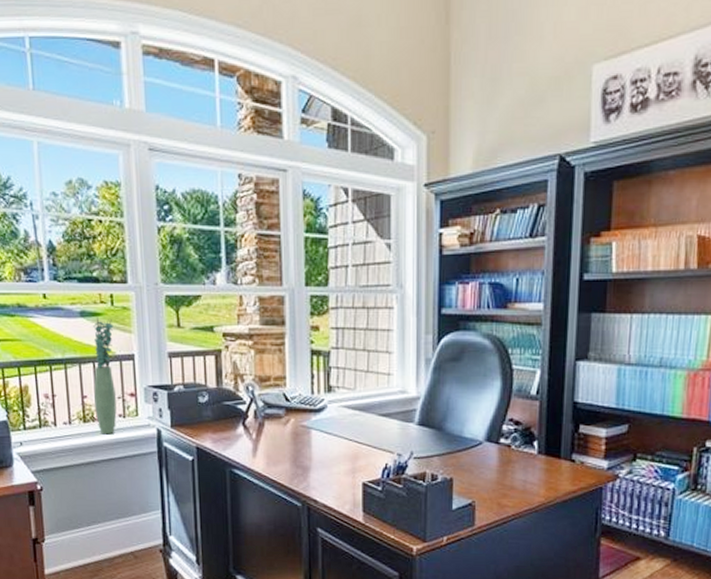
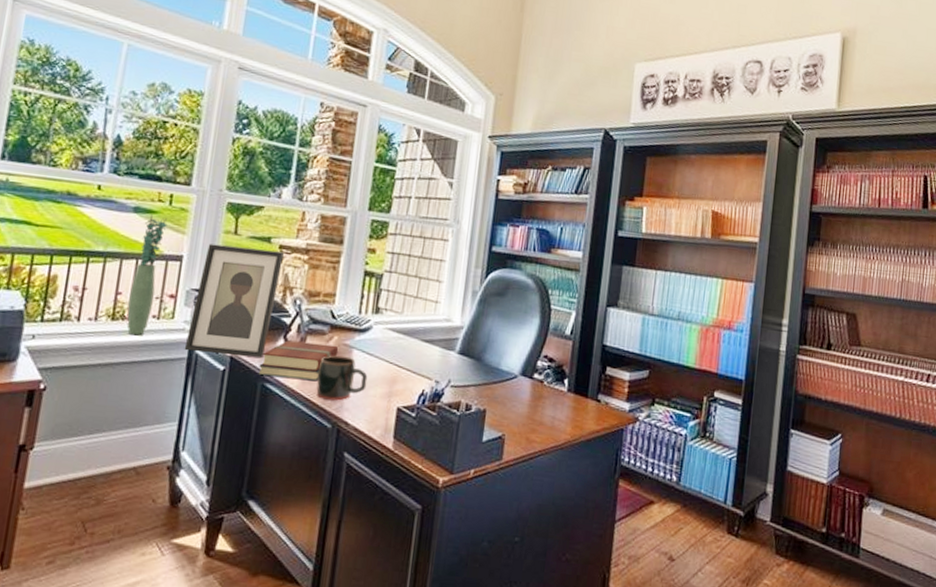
picture frame: none [153,339,230,446] -> present [184,243,285,357]
books: none [224,427,297,464] -> present [258,340,339,382]
mug: none [281,437,330,480] -> present [316,355,368,401]

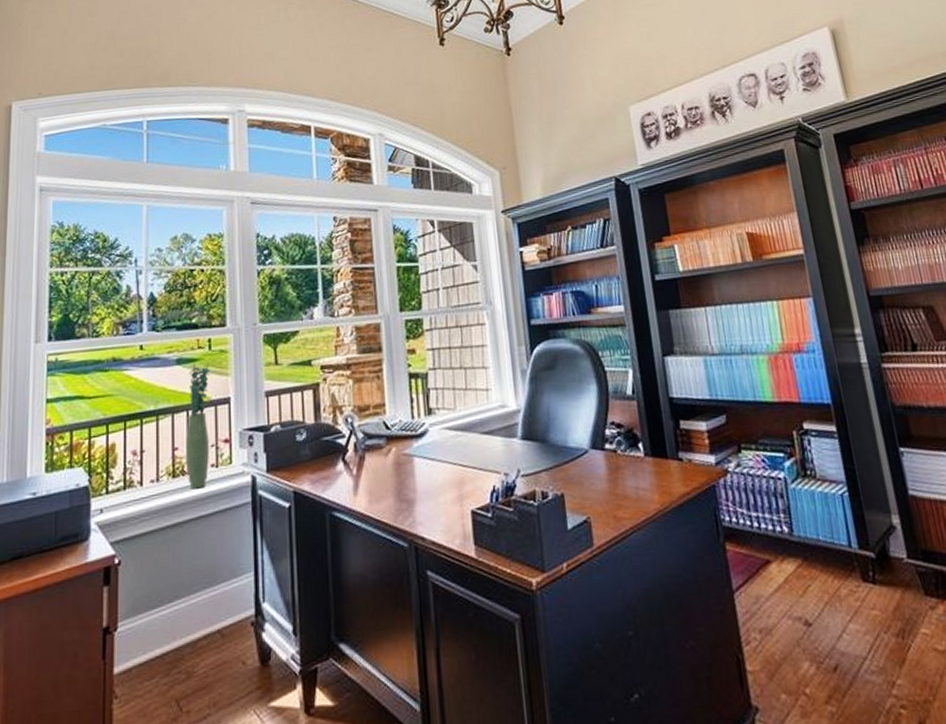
picture frame: present [184,243,285,357] -> none [247,372,328,495]
books: present [258,340,339,382] -> none [323,457,400,506]
mug: present [316,355,368,401] -> none [383,466,435,517]

